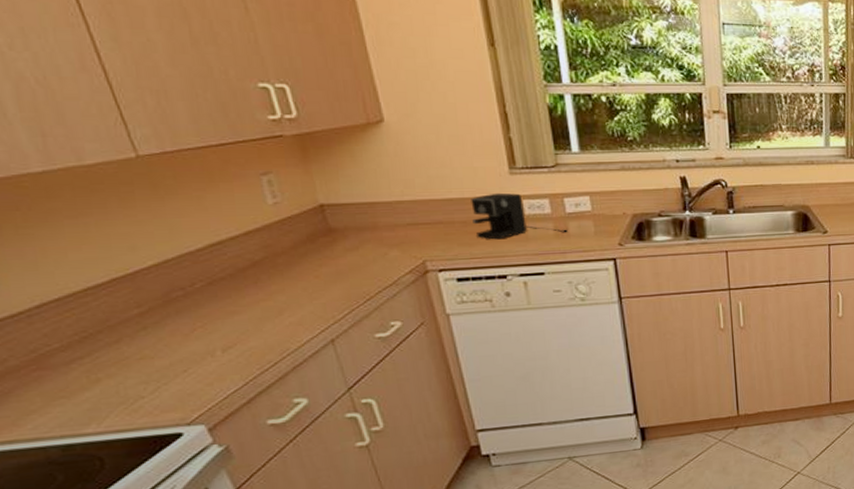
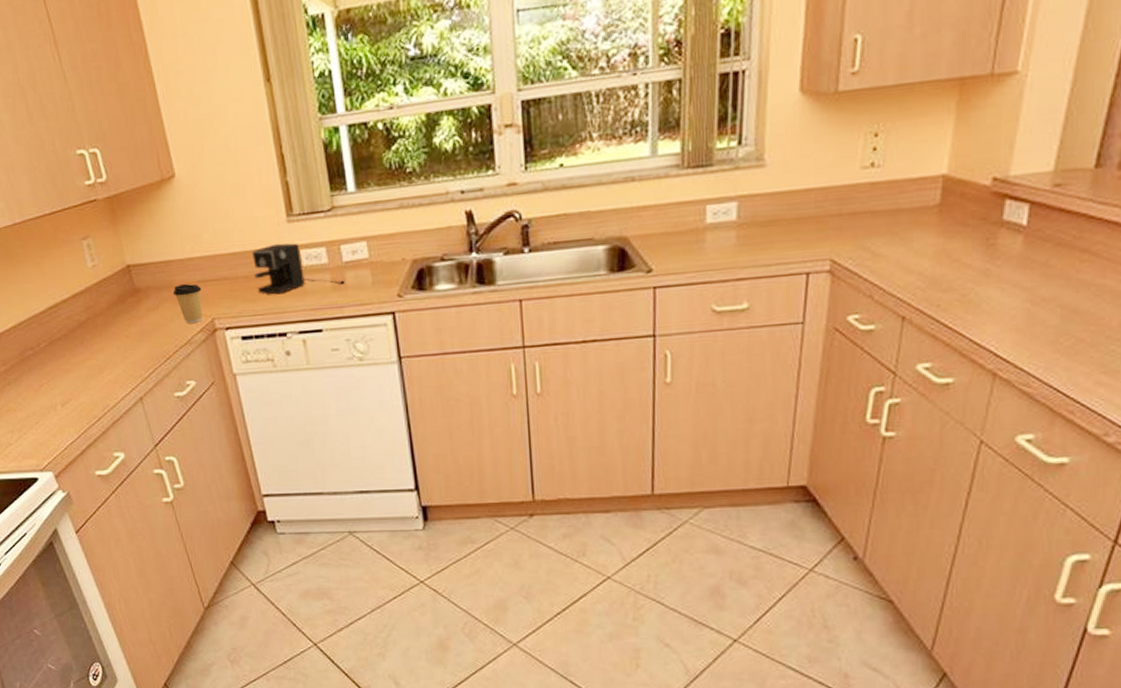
coffee cup: none [376,225,412,266] -> present [172,283,202,324]

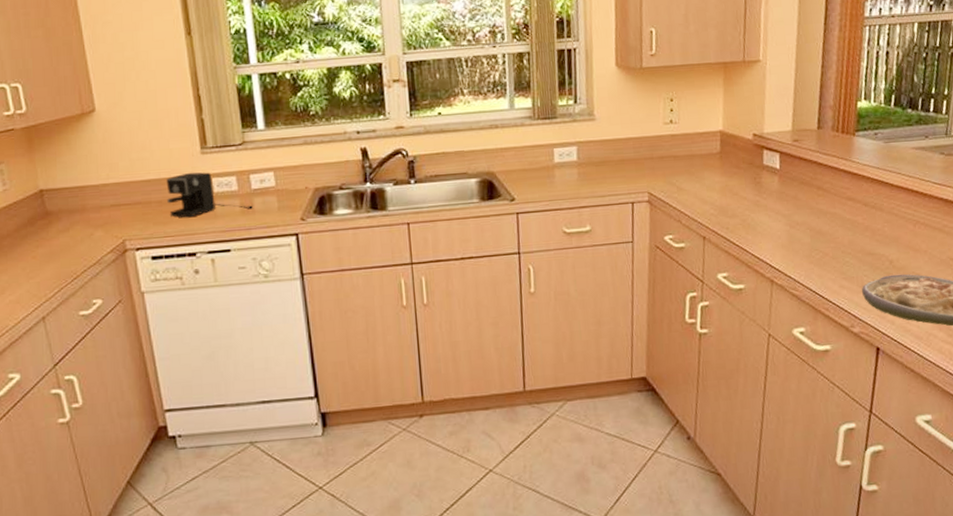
coffee cup: present [172,283,202,324] -> none [85,207,115,245]

